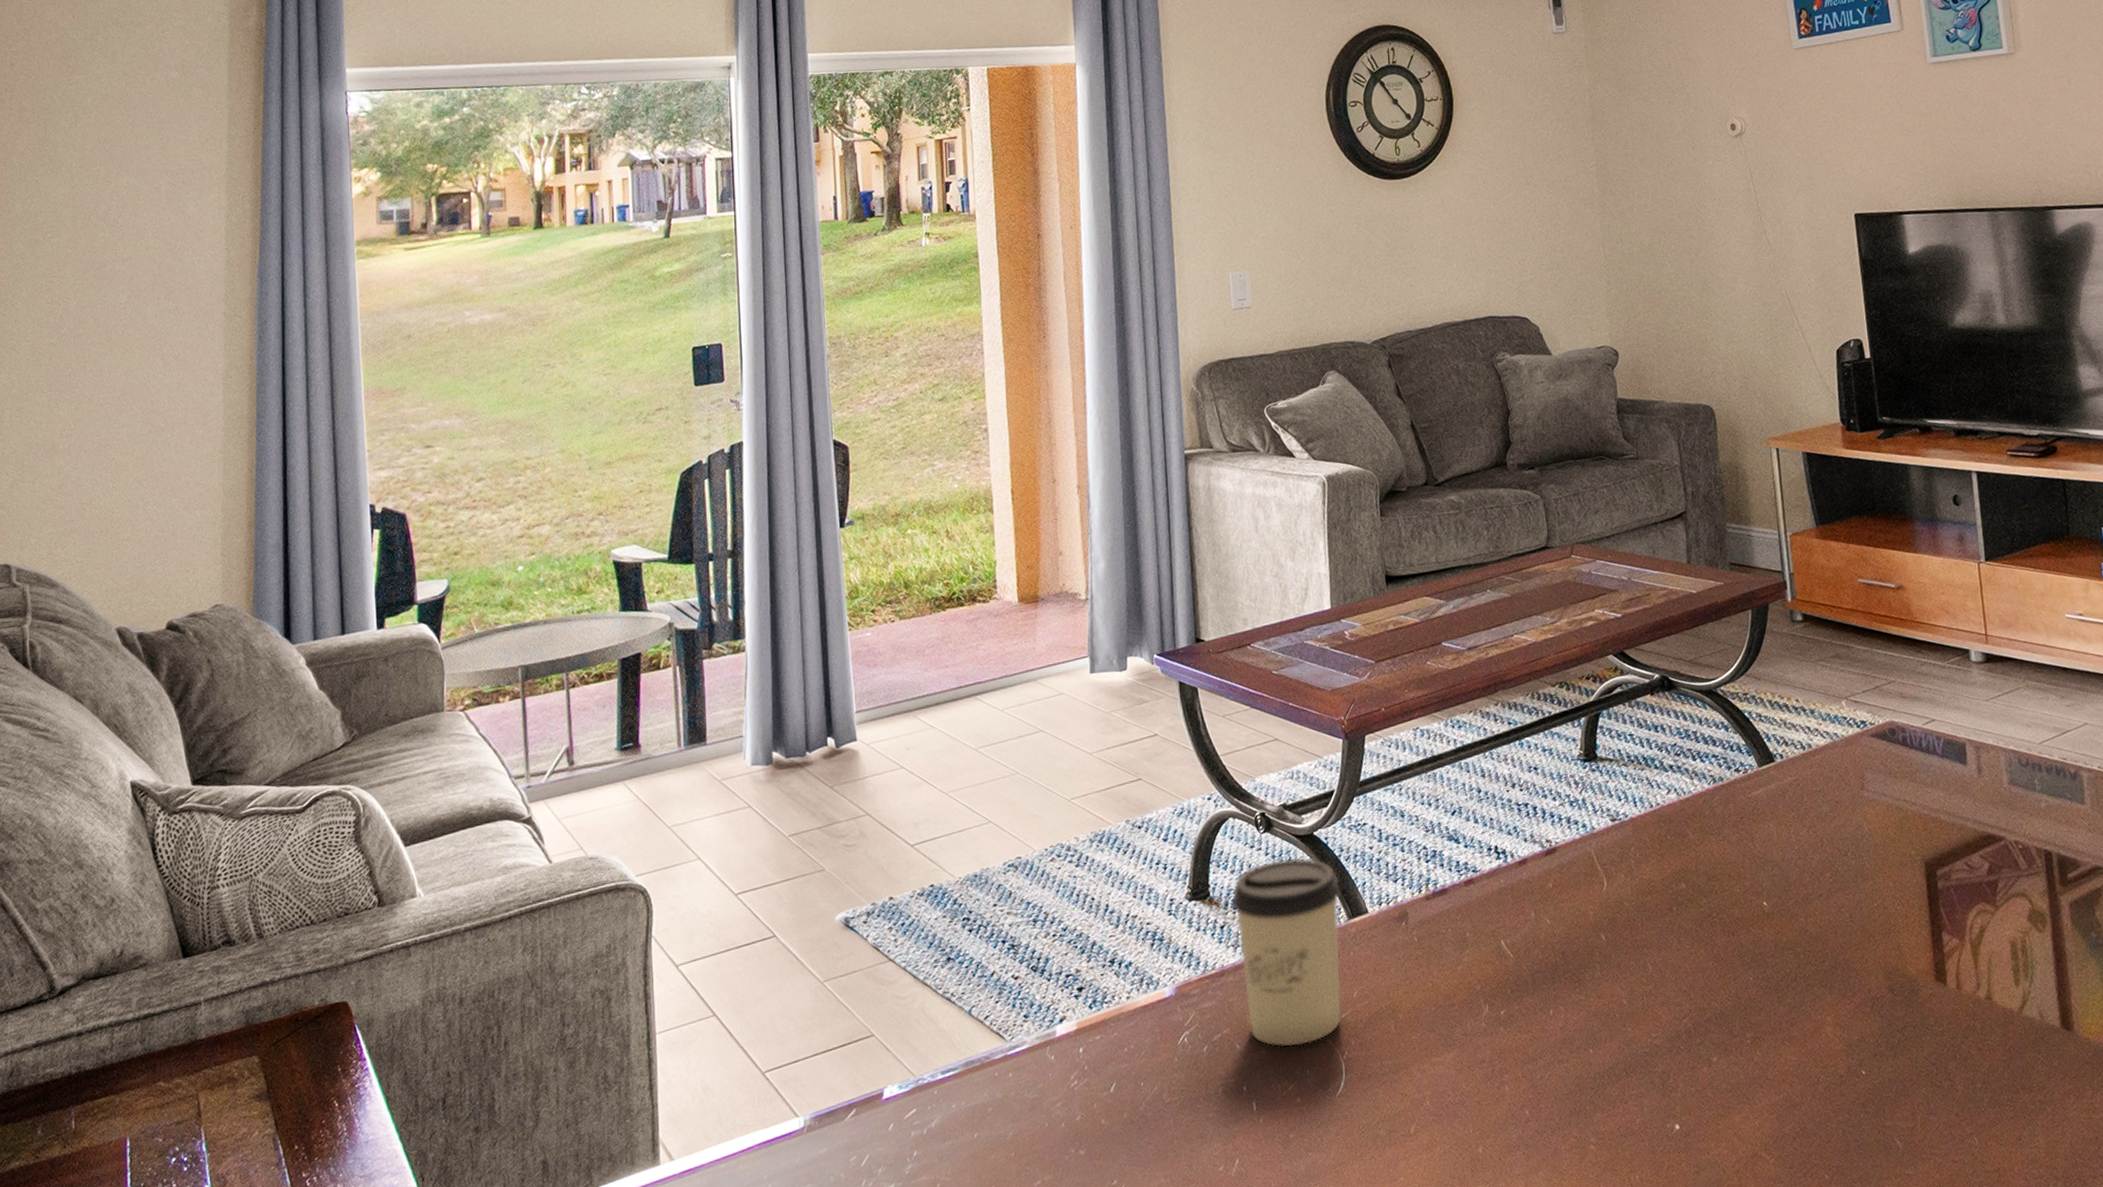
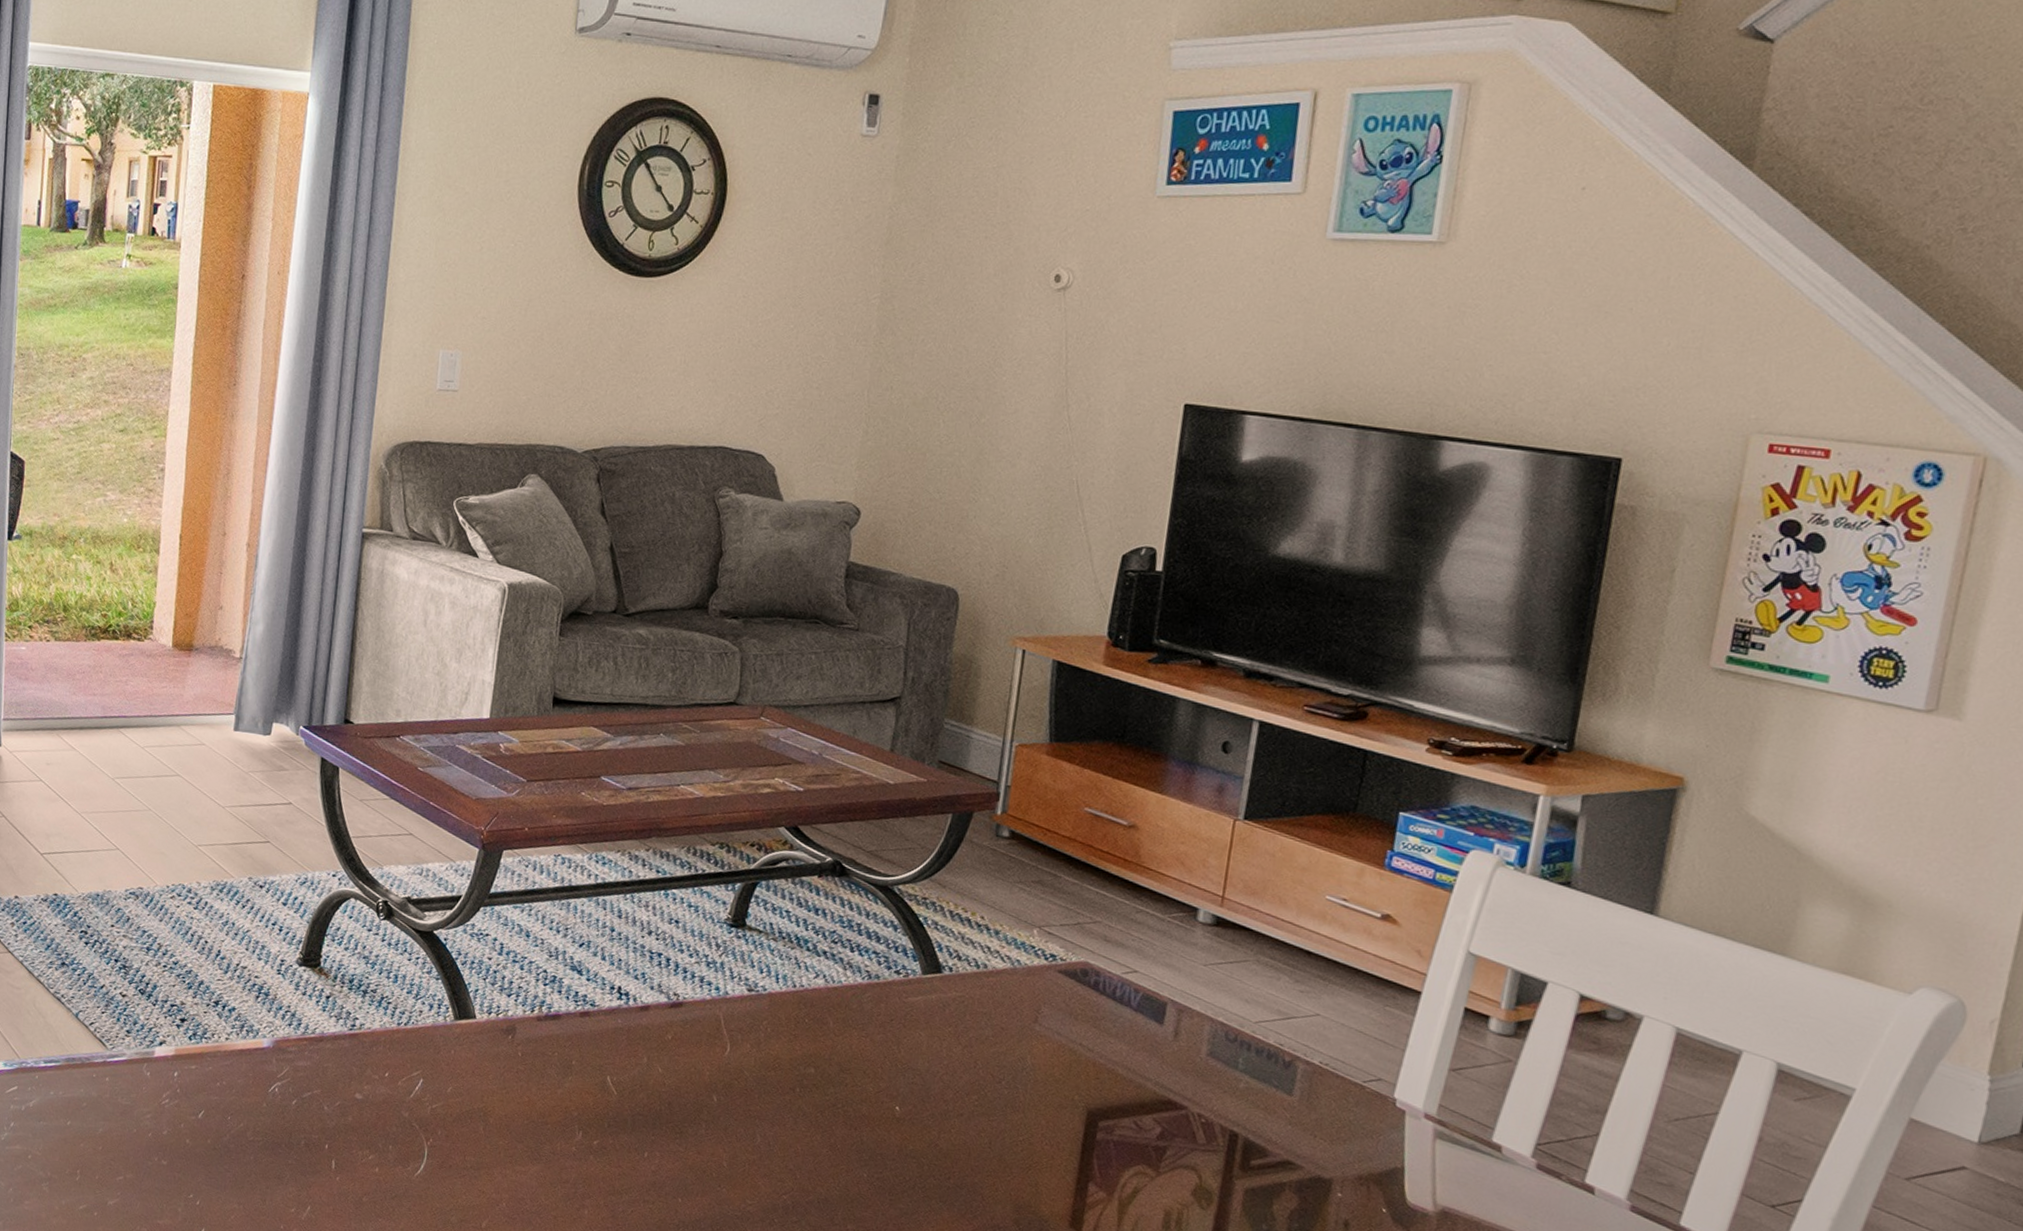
cup: present [1231,857,1342,1048] -> none [339,947,453,1124]

